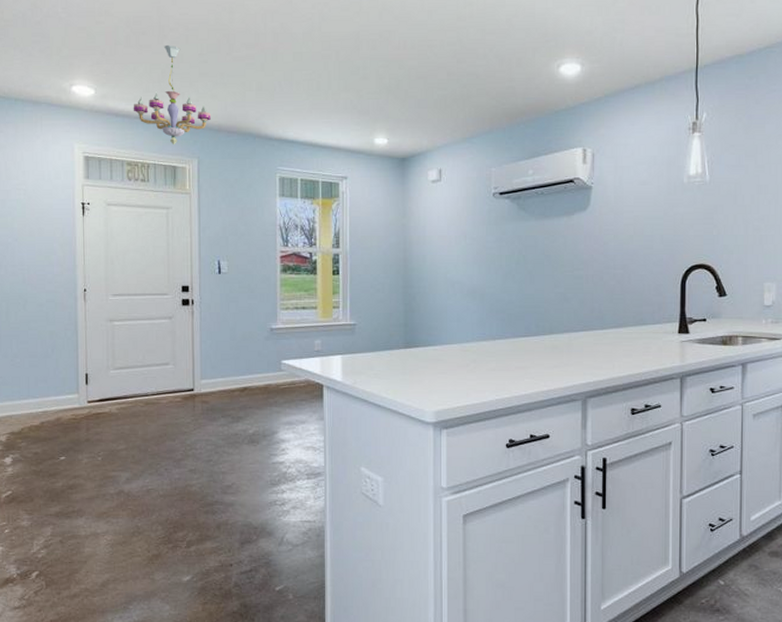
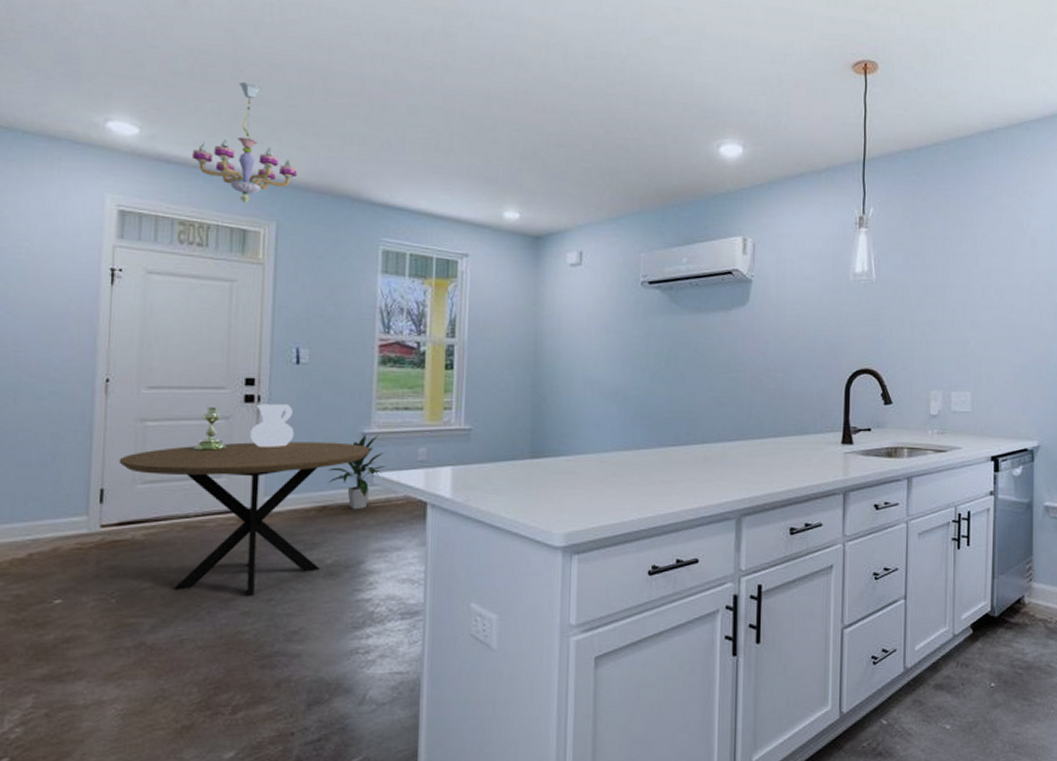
dining table: none [97,336,278,457] -> present [118,441,370,595]
candlestick: none [148,310,172,344] -> present [193,407,227,451]
vase: none [188,306,220,341] -> present [250,404,295,447]
indoor plant: none [246,329,291,391] -> present [327,434,386,510]

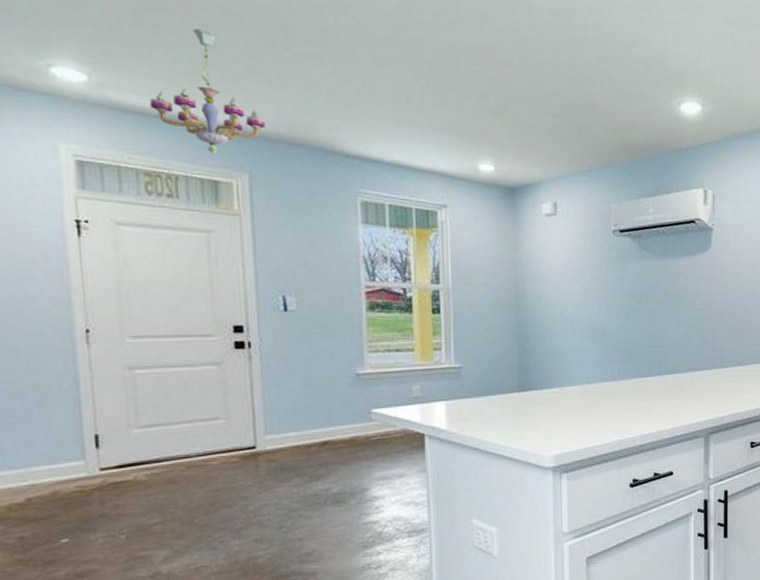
dining table: present [118,441,370,595] -> none [110,383,366,524]
candlestick: present [193,407,227,451] -> none [187,354,222,395]
vase: present [250,404,295,447] -> none [244,349,289,390]
indoor plant: present [327,434,386,510] -> none [325,374,383,444]

